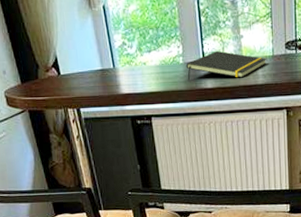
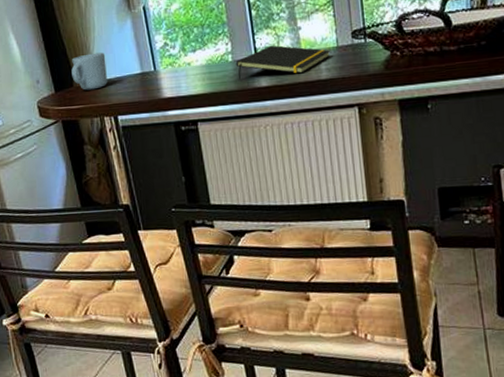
mug: none [36,47,70,83] -> present [71,52,107,90]

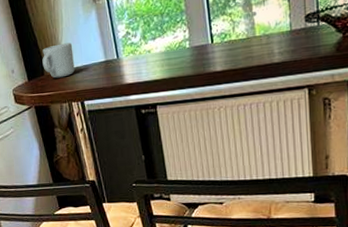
notepad: present [236,45,331,80] -> none [193,31,284,66]

